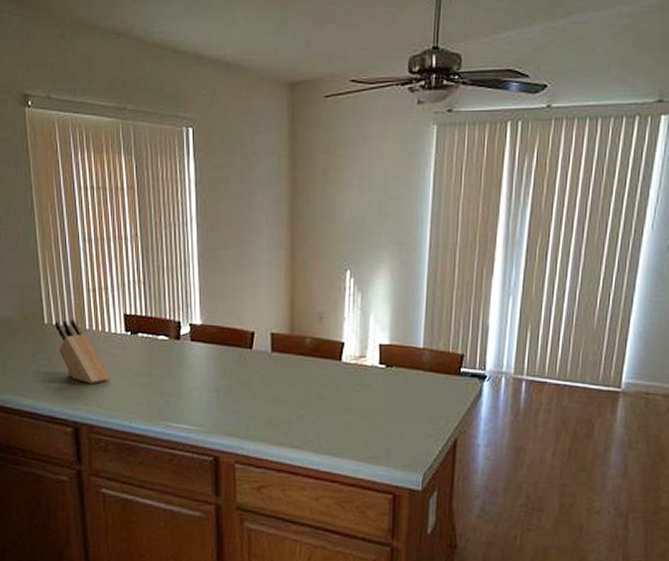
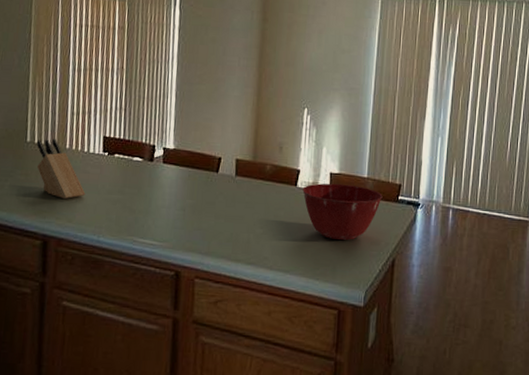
mixing bowl: none [348,356,442,419] -> present [302,183,383,240]

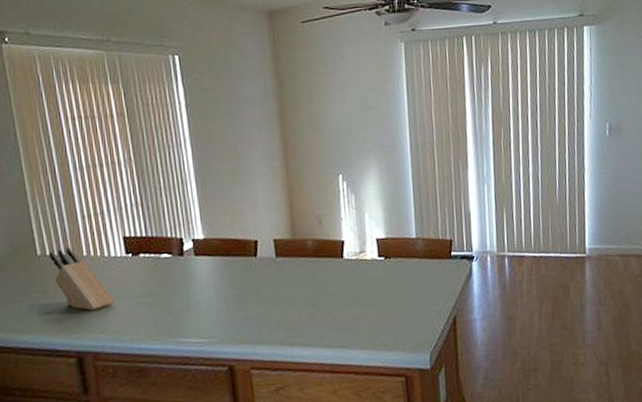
mixing bowl: present [302,183,383,240] -> none [350,248,435,307]

